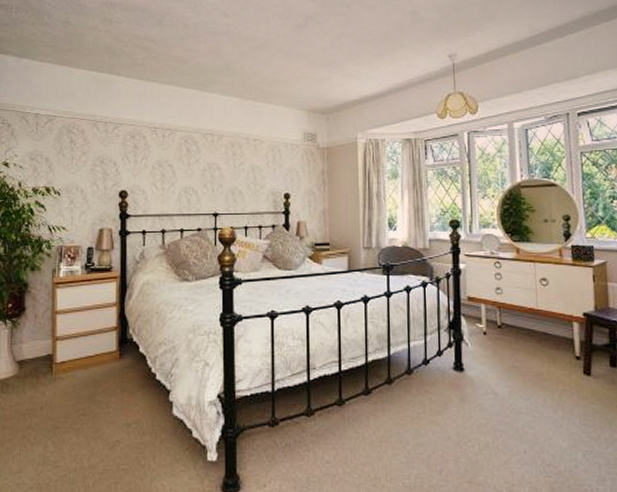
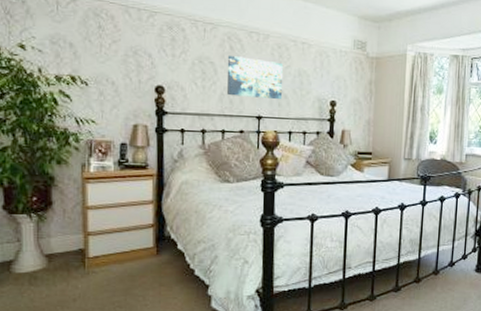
wall art: none [184,157,238,196] -> present [227,55,283,100]

